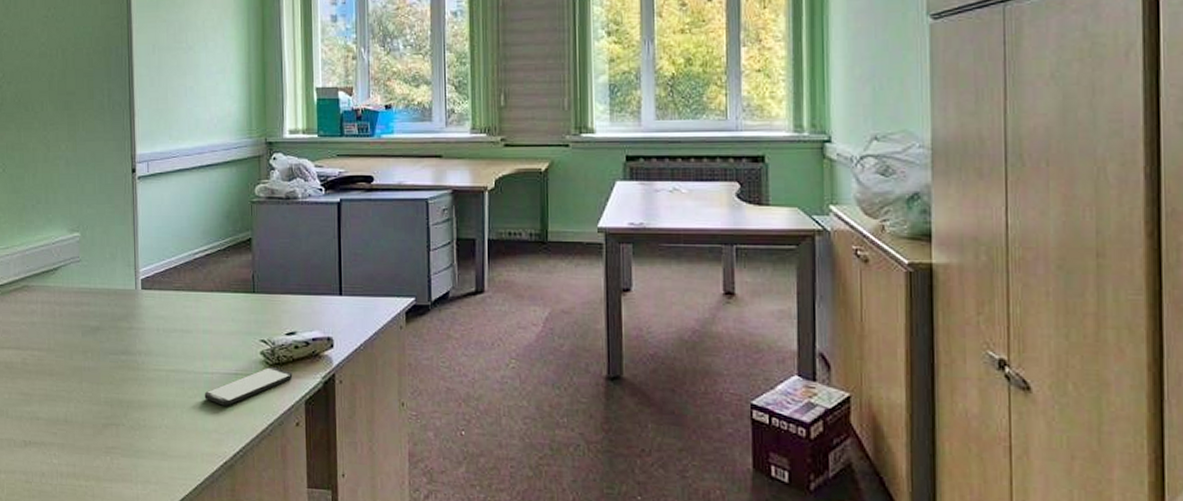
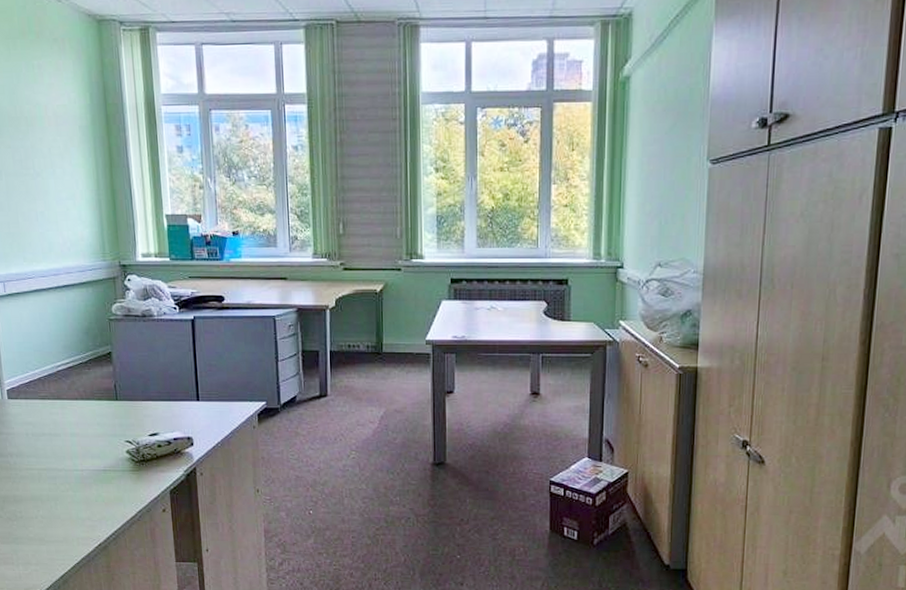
smartphone: present [204,367,293,406] -> none [76,464,158,498]

